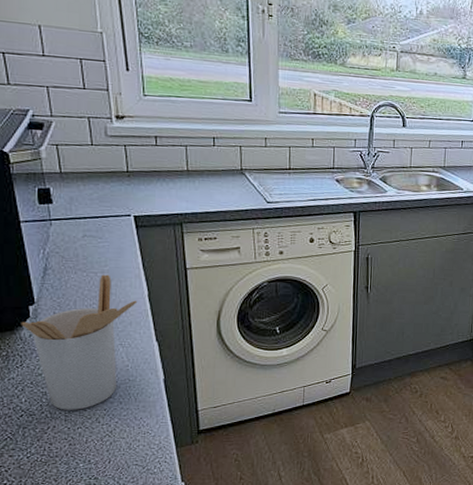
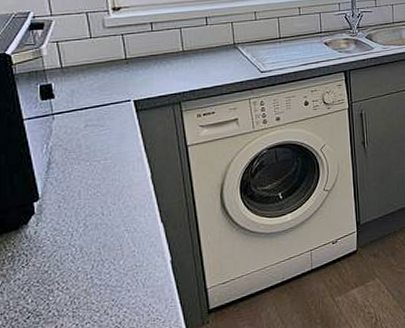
utensil holder: present [21,274,138,410] -> none [26,161,141,306]

